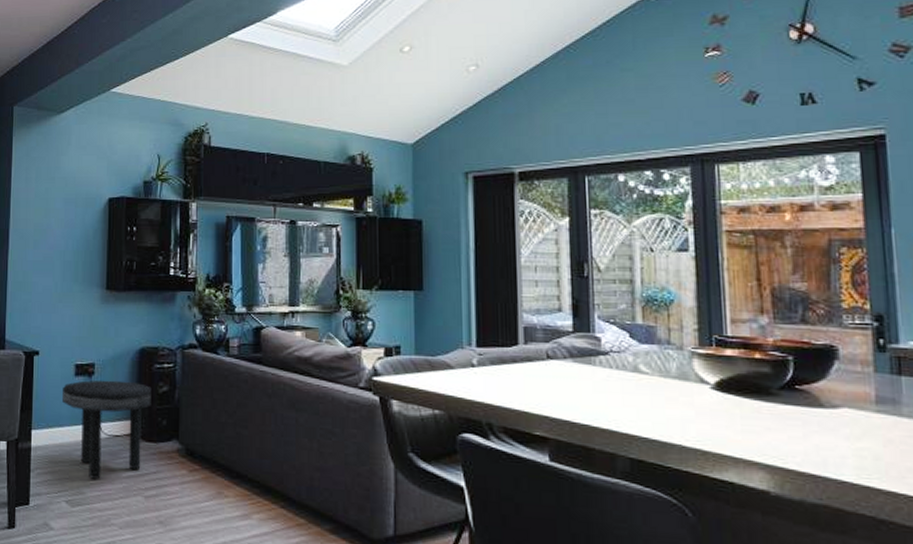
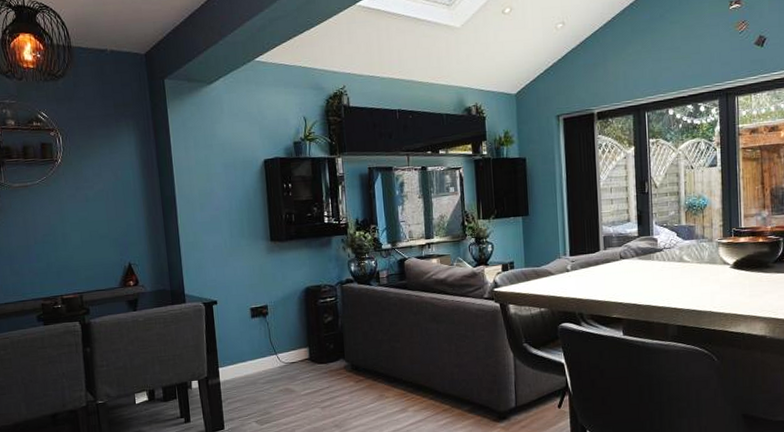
side table: present [63,380,152,479] -> none [242,317,320,400]

